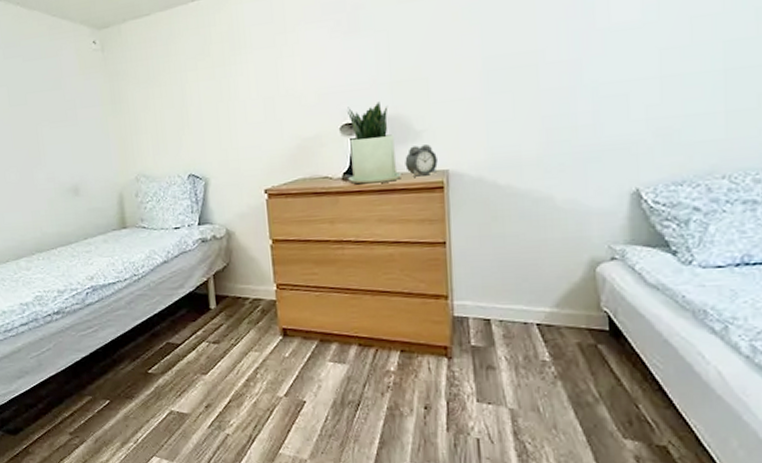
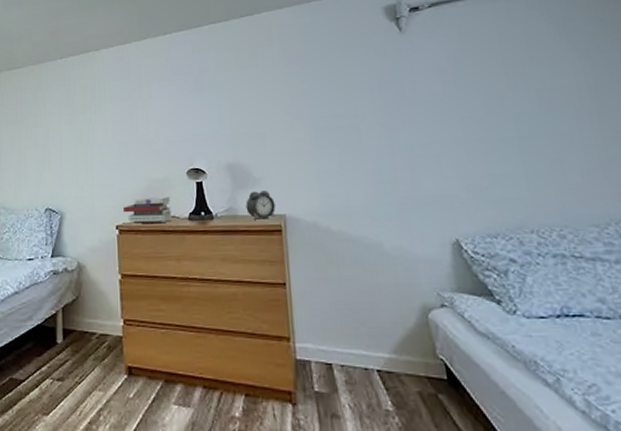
books: none [272,155,326,186] -> present [124,196,173,224]
planter: present [347,101,401,185] -> none [194,150,243,225]

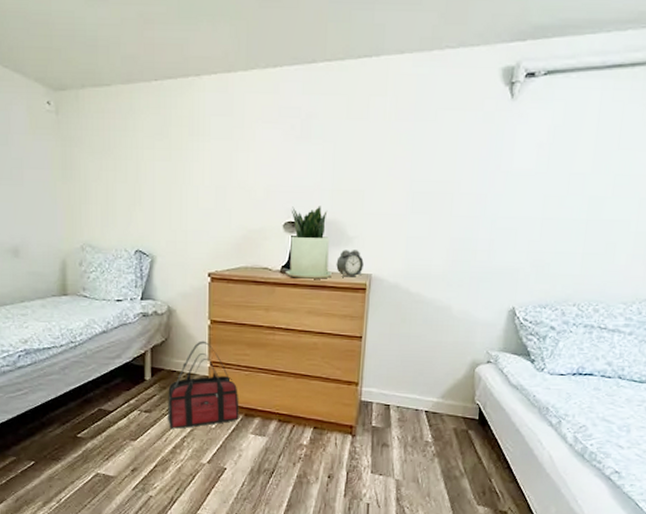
duffel bag: none [81,297,159,400] -> present [168,340,239,429]
books: present [124,196,173,224] -> none [217,246,265,274]
planter: none [194,150,243,225] -> present [286,206,332,279]

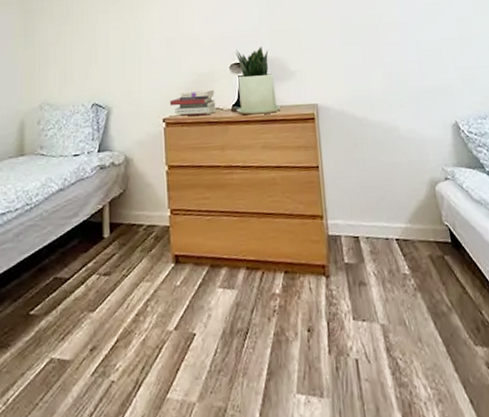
duffel bag: present [168,340,239,429] -> none [128,188,205,292]
books: none [217,246,265,274] -> present [170,89,217,116]
alarm clock: present [336,250,364,277] -> none [283,83,309,109]

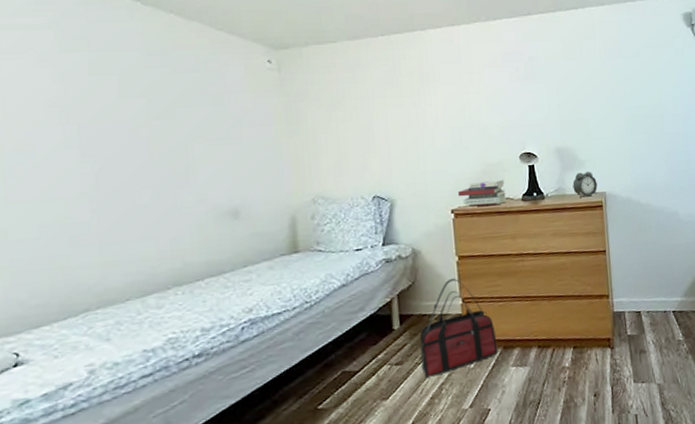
duffel bag: none [128,188,205,292] -> present [419,278,498,378]
planter: present [236,46,280,115] -> none [525,136,570,204]
alarm clock: none [283,83,309,109] -> present [572,172,598,198]

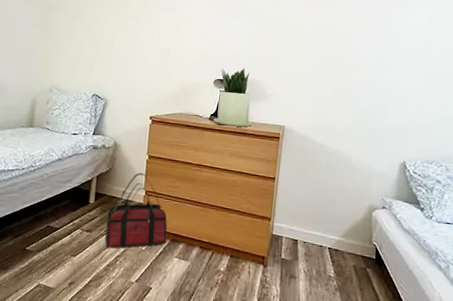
books: present [458,179,508,207] -> none [158,96,197,120]
planter: none [525,136,570,204] -> present [213,67,252,127]
alarm clock: present [572,172,598,198] -> none [255,104,278,127]

